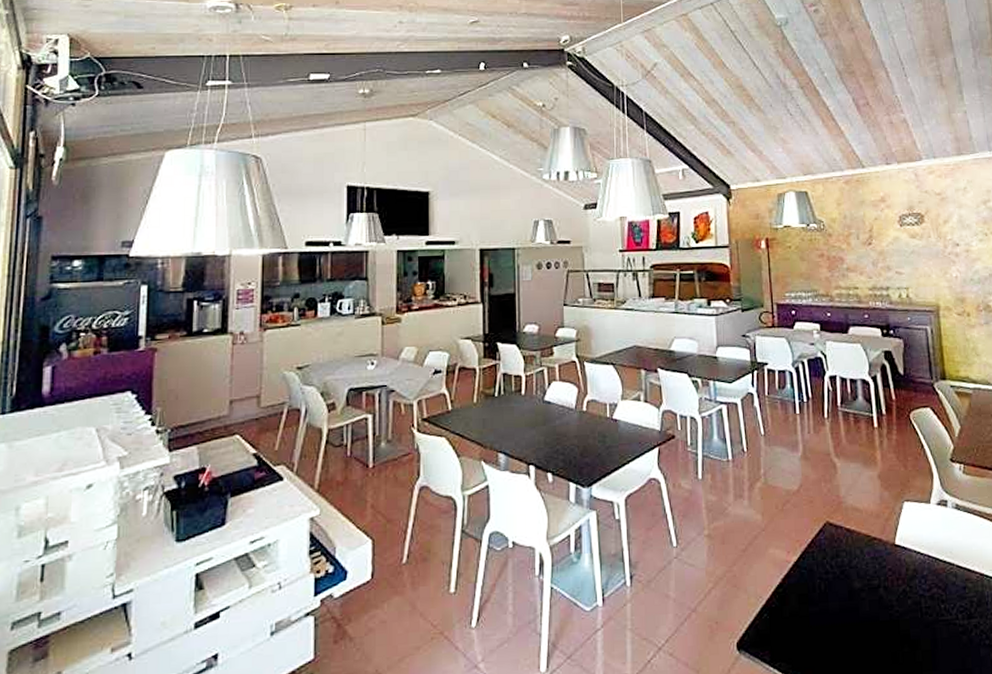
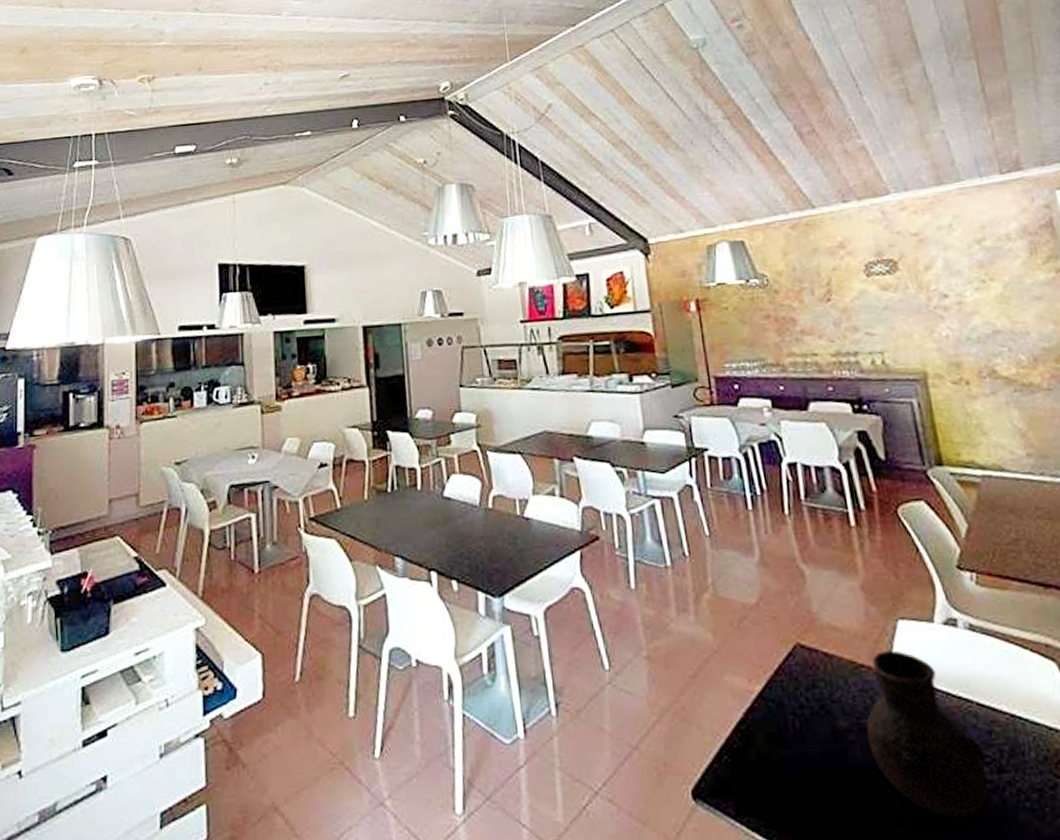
vase: none [875,526,962,655] -> present [866,650,989,818]

